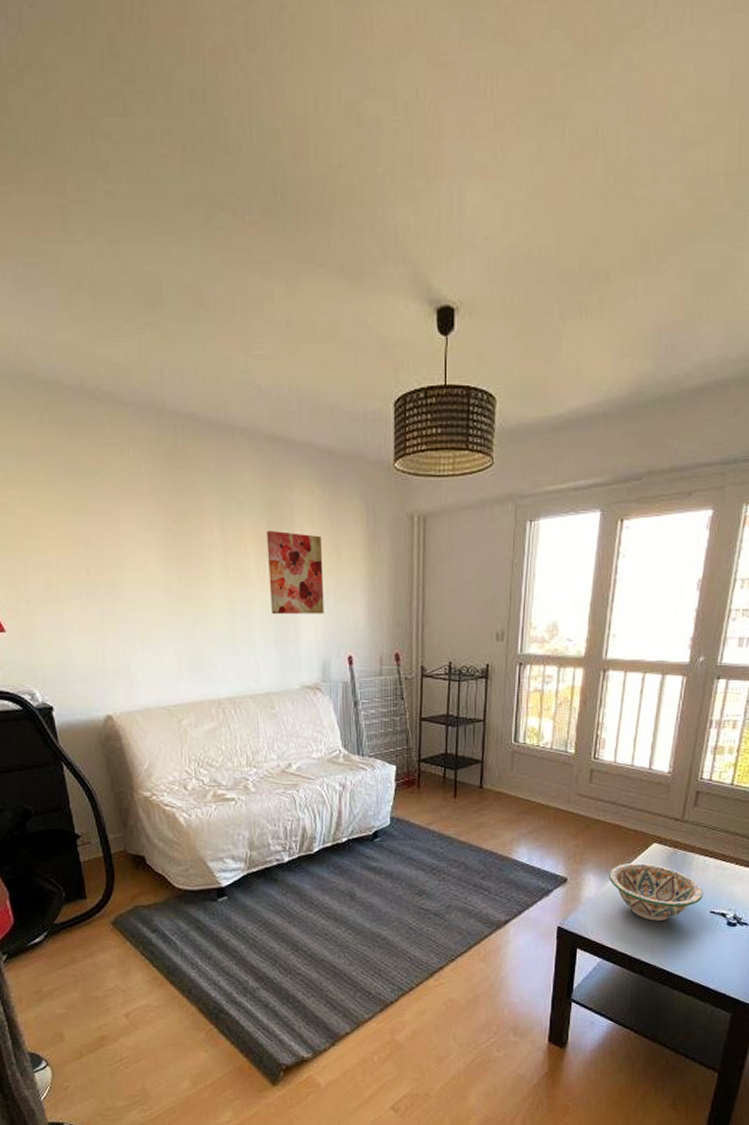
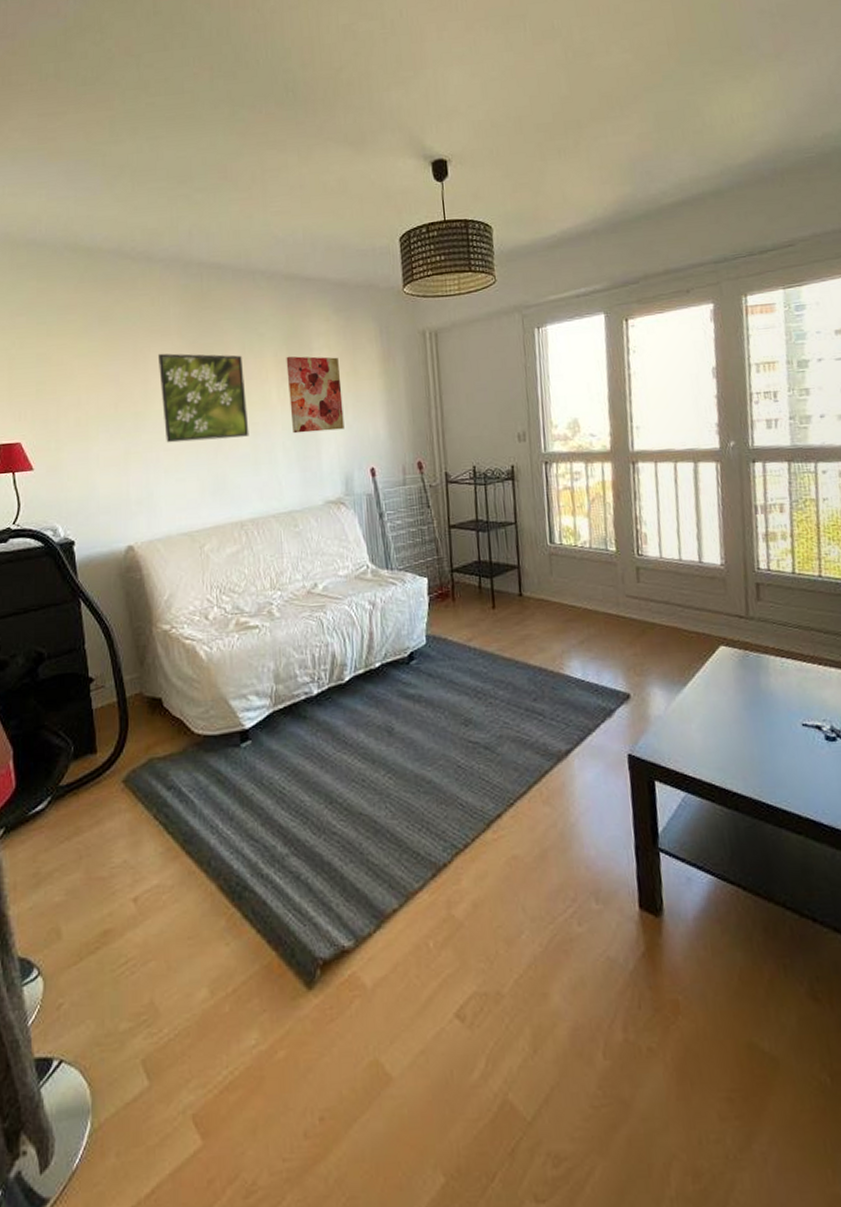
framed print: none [129,515,227,614] -> present [157,353,249,443]
decorative bowl: present [609,863,704,921] -> none [676,670,790,740]

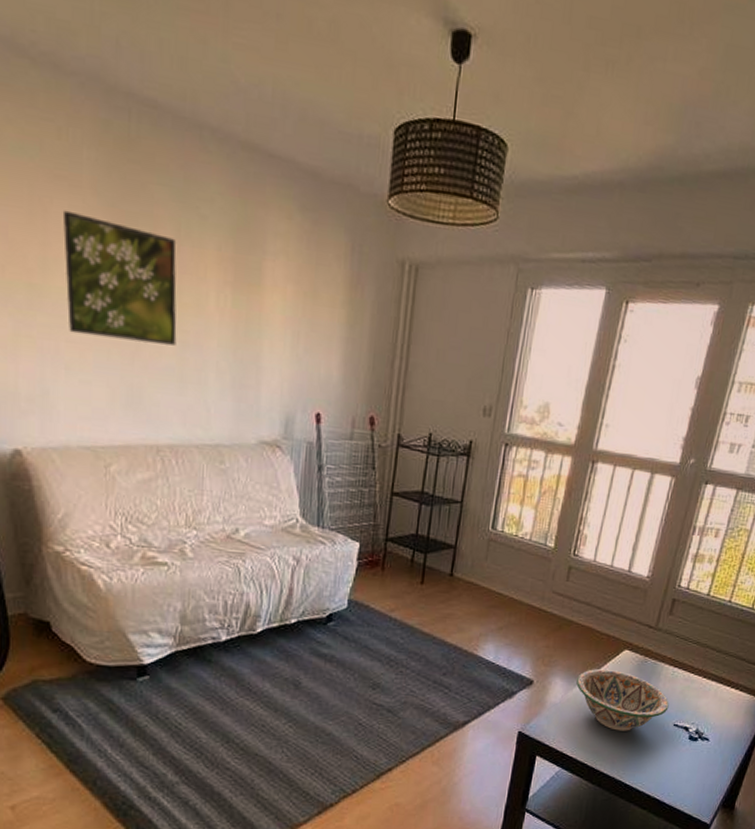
wall art: present [286,356,344,434] -> none [230,254,297,361]
decorative bowl: none [676,670,790,740] -> present [576,669,669,731]

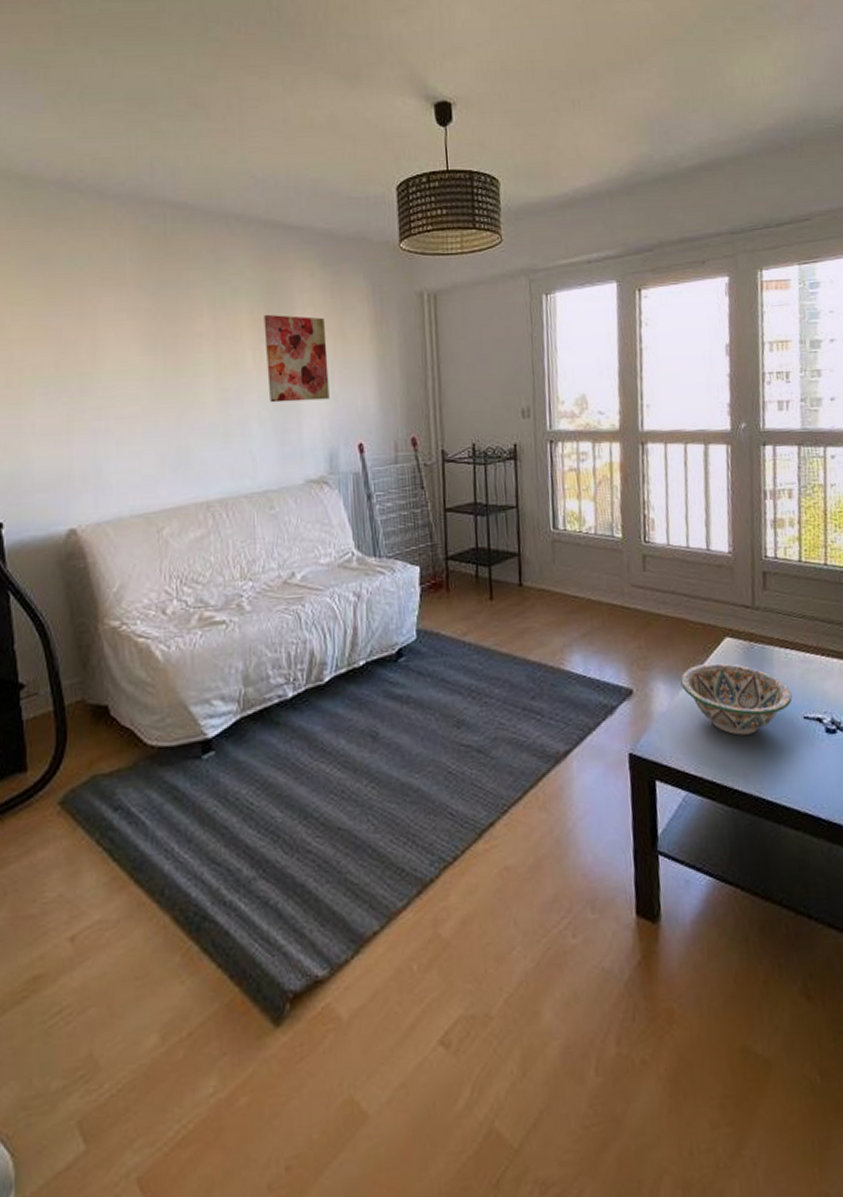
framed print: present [62,210,177,346] -> none [109,305,219,410]
wall art: none [230,254,297,361] -> present [263,314,330,403]

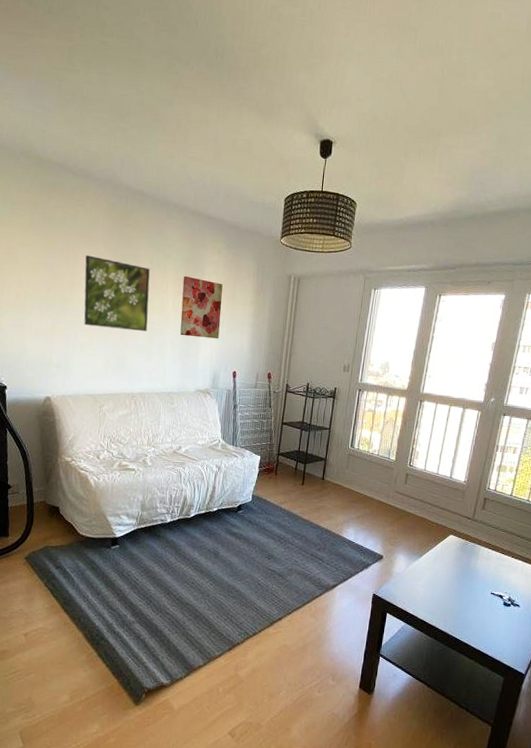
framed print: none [109,305,219,410] -> present [84,255,150,331]
decorative bowl: present [680,663,793,735] -> none [415,548,486,597]

